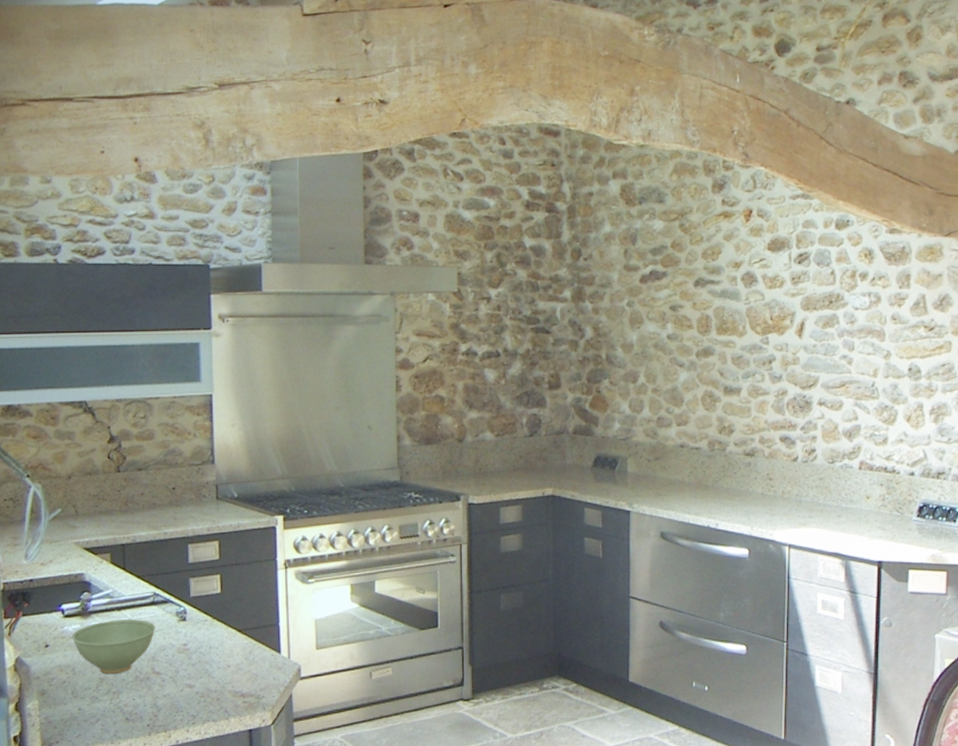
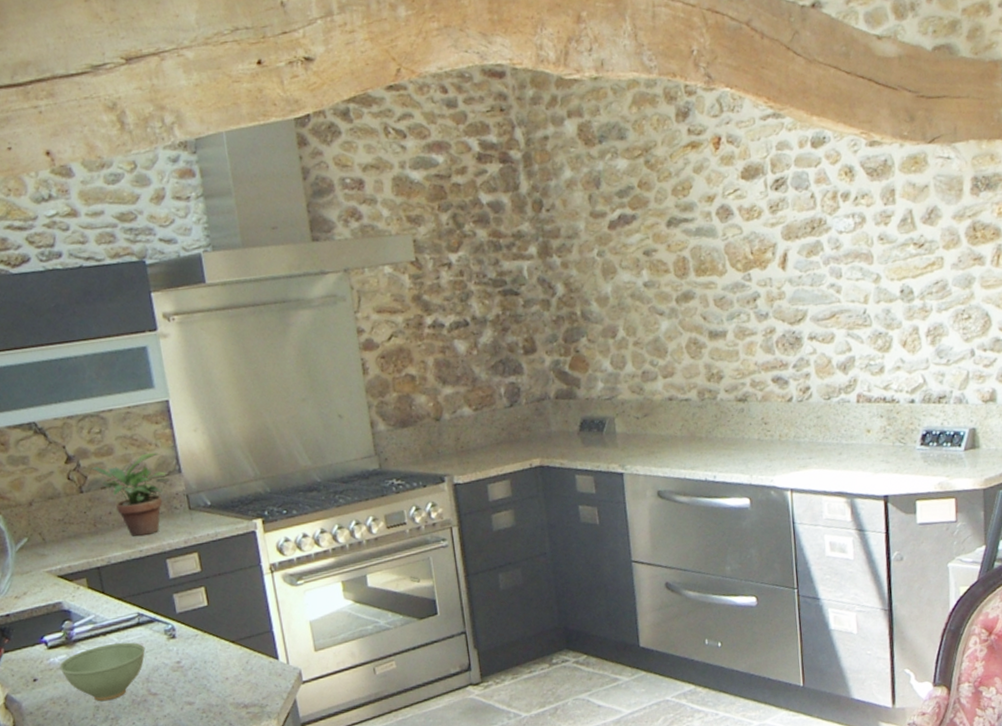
potted plant: none [130,442,202,519] -> present [90,453,170,536]

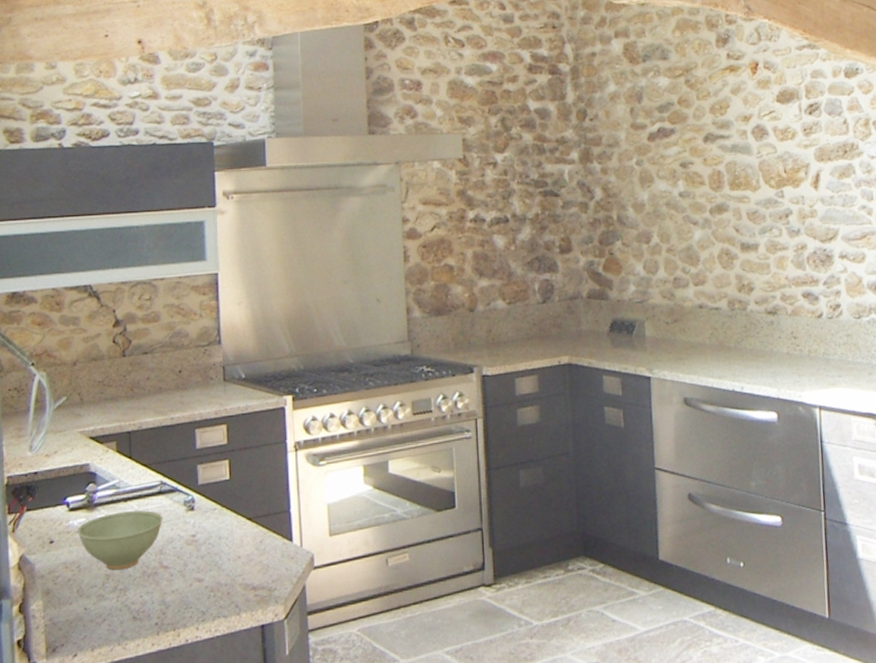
potted plant: present [90,453,170,536] -> none [135,323,209,403]

